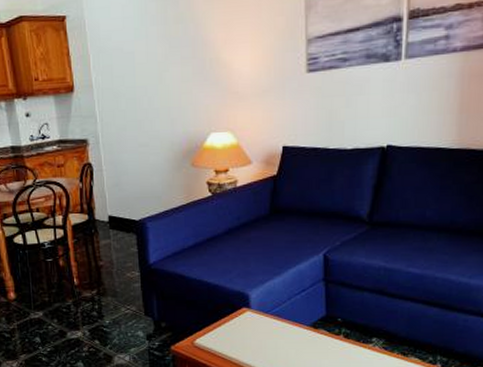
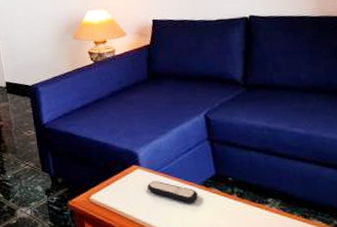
remote control: none [255,323,305,345] -> present [147,181,198,203]

